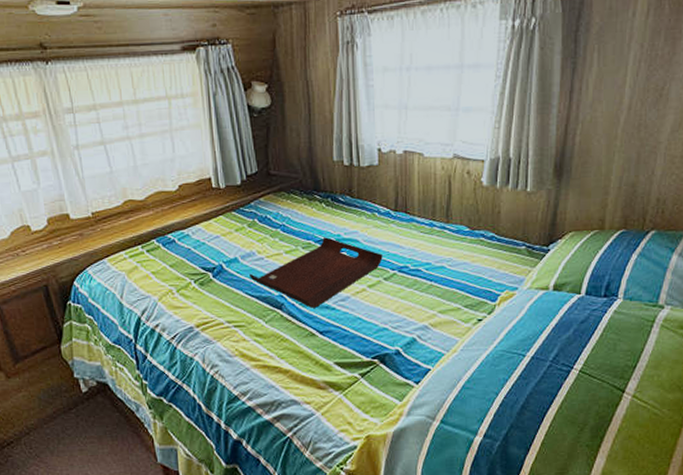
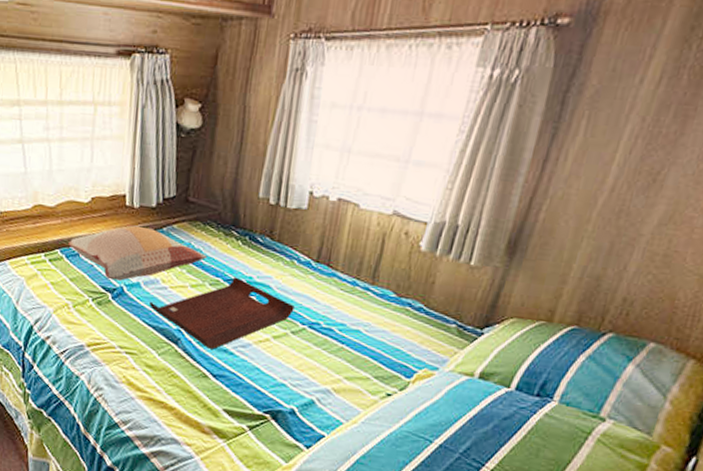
decorative pillow: none [163,204,296,260] -> present [68,225,208,281]

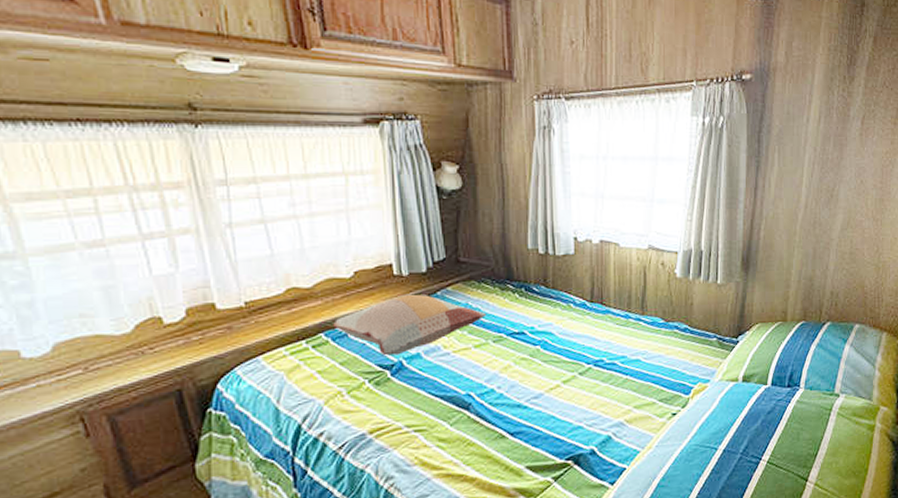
serving tray: present [149,277,295,349] -> none [434,330,578,407]

